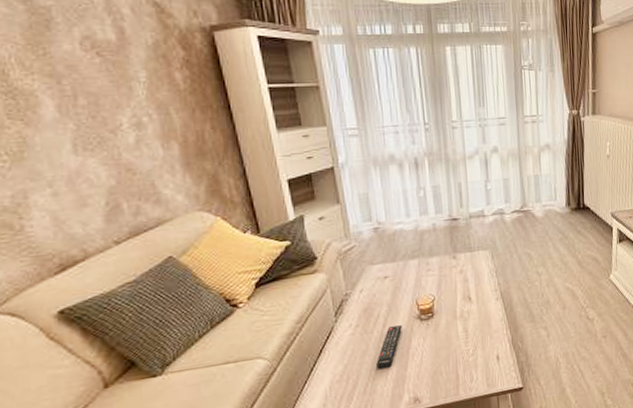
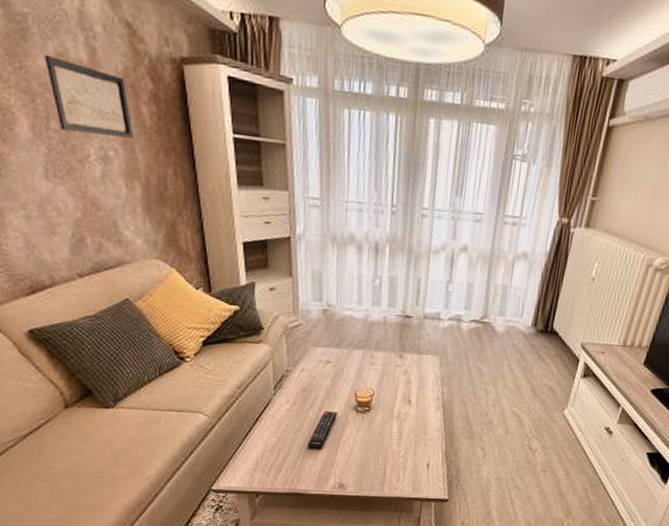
wall art: none [70,40,168,106] -> present [44,55,134,138]

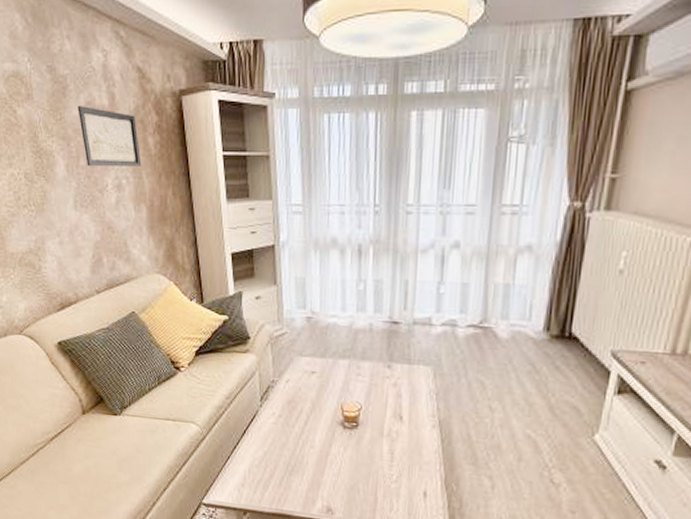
remote control: present [308,411,339,450] -> none [294,426,325,469]

